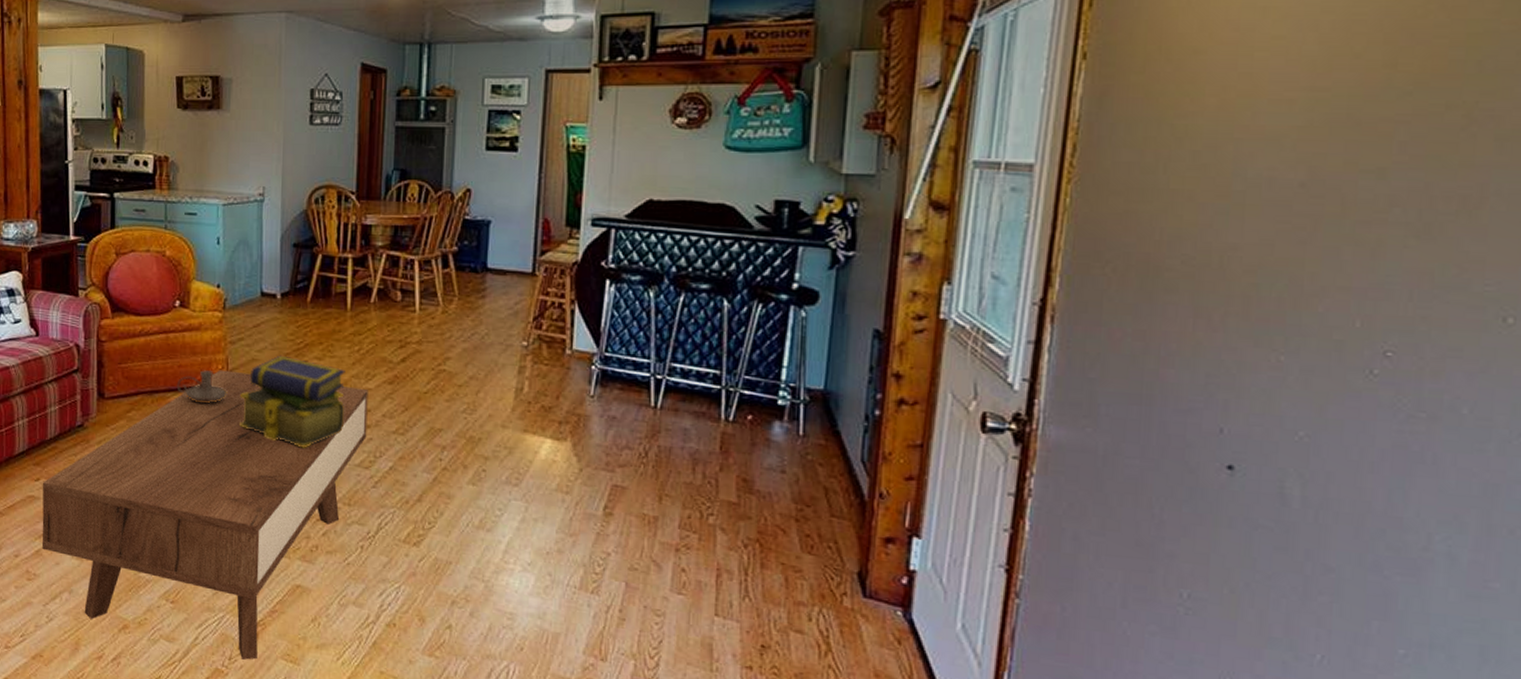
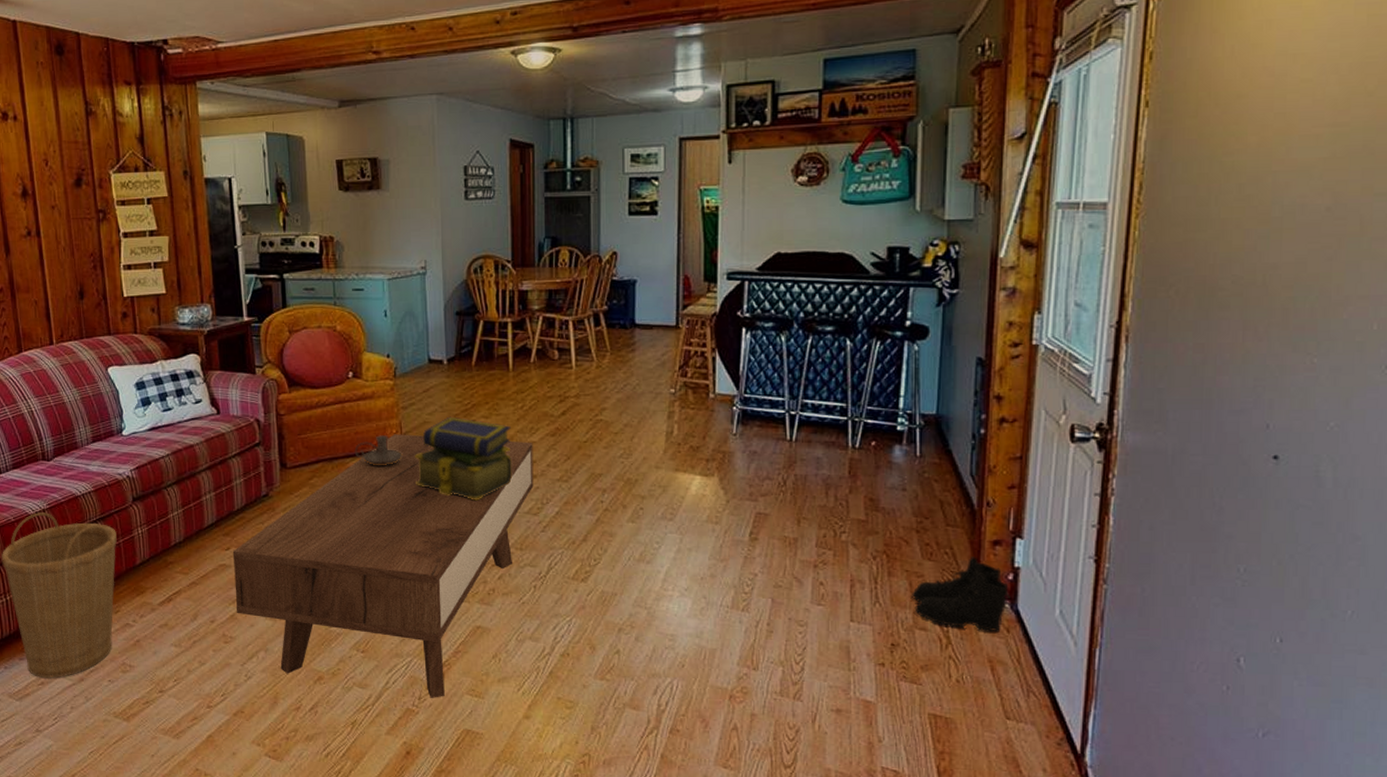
boots: none [787,554,903,643] -> present [912,557,1010,633]

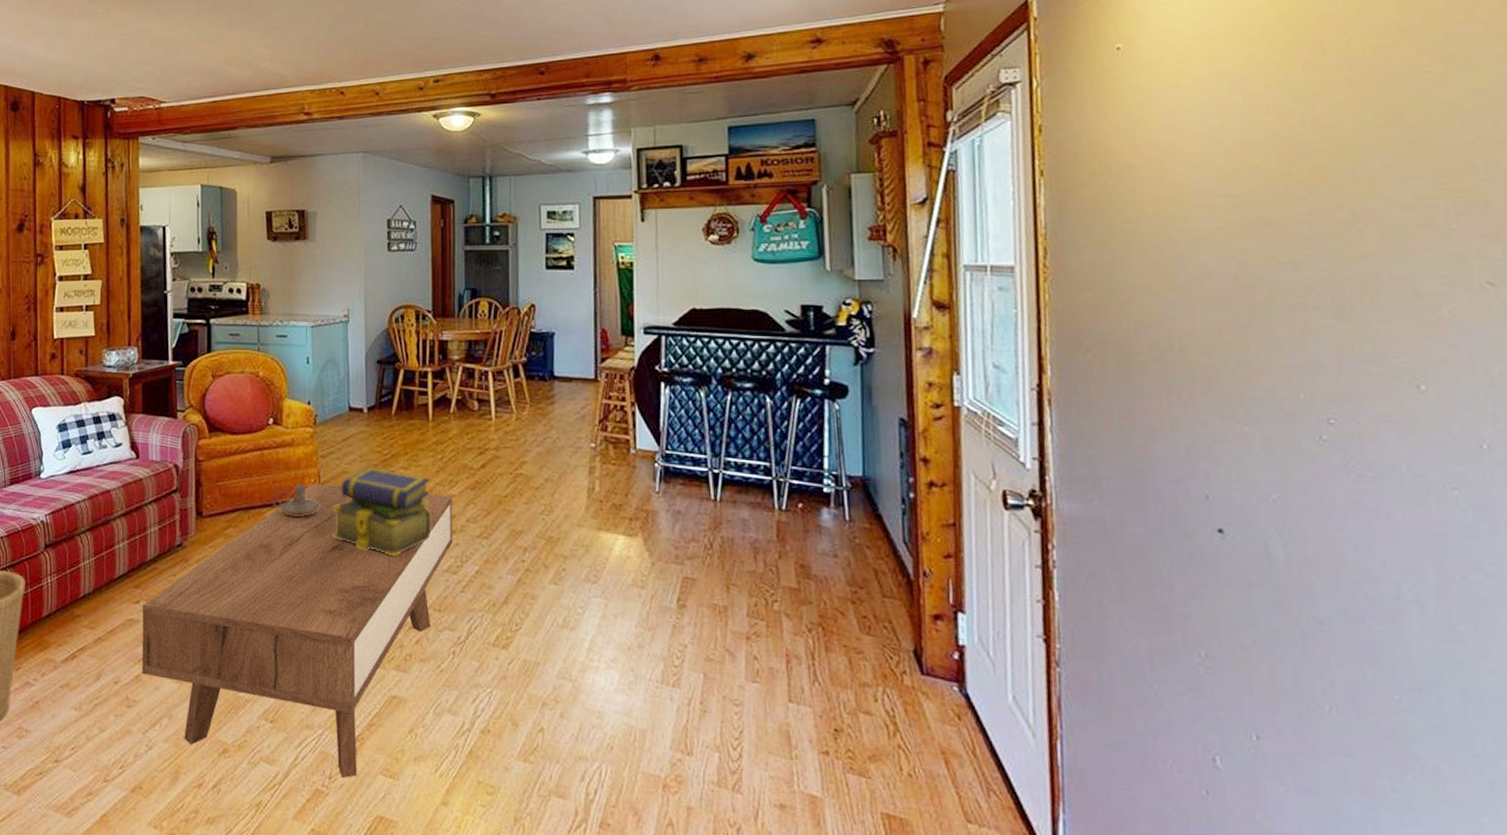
boots: present [912,557,1010,633] -> none [852,632,959,719]

